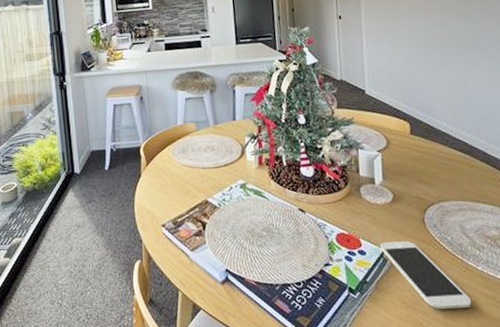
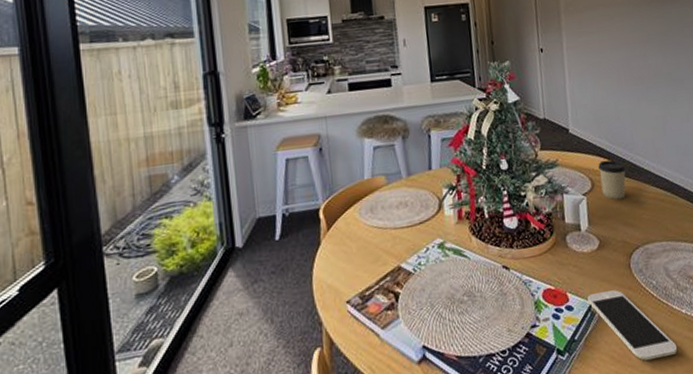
cup: none [394,120,422,159] -> present [598,160,626,200]

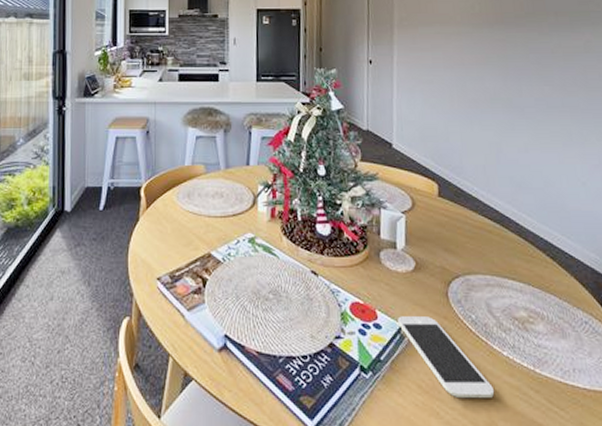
cup: present [598,160,626,200] -> none [421,180,451,224]

